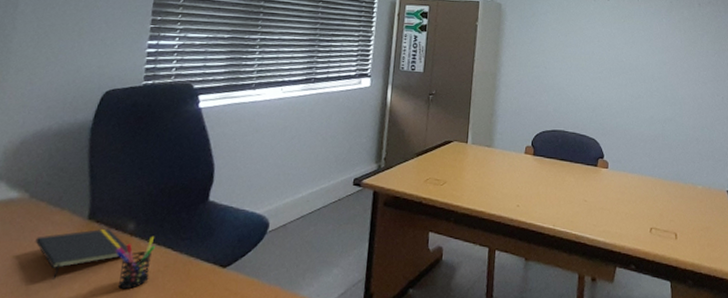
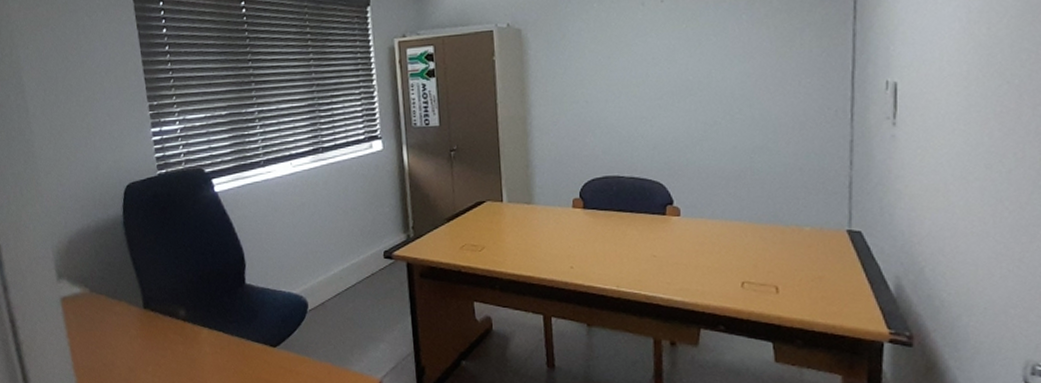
notepad: present [35,228,129,281] -> none [105,316,187,365]
pen holder: present [115,236,155,290] -> none [174,320,210,371]

